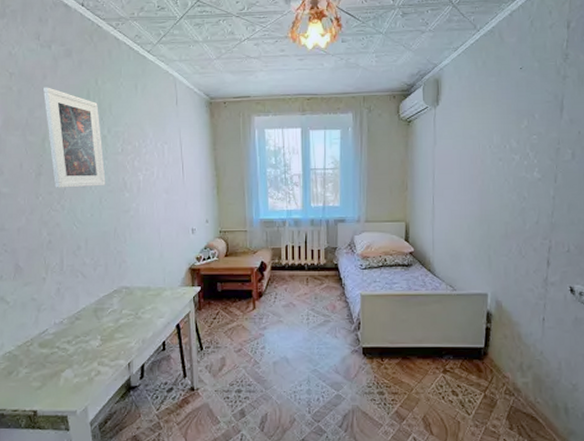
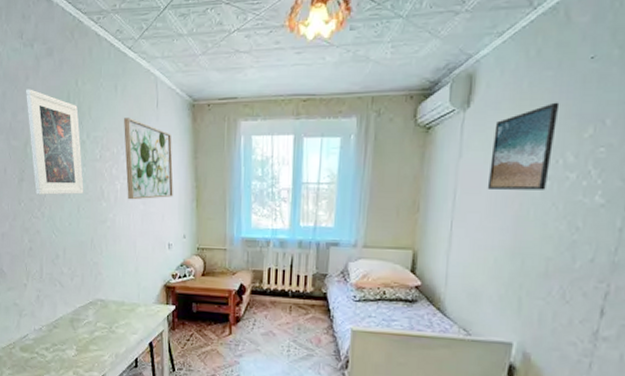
wall art: none [145,114,195,190] -> present [124,118,174,200]
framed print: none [457,101,503,169] -> present [487,102,560,190]

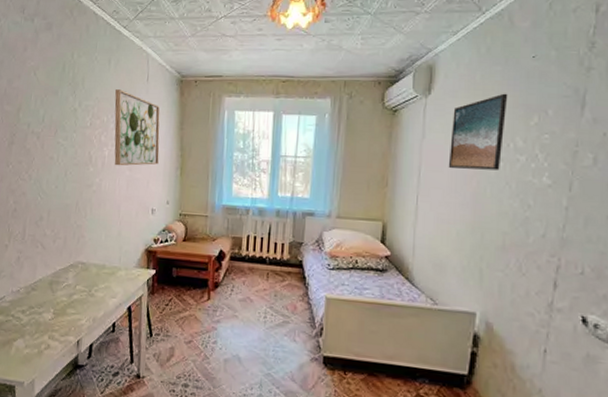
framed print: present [25,89,84,195] -> none [22,59,73,159]

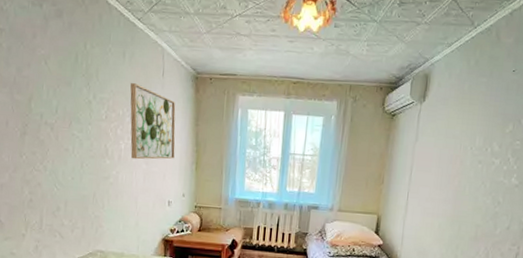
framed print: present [448,93,508,171] -> none [435,103,490,172]

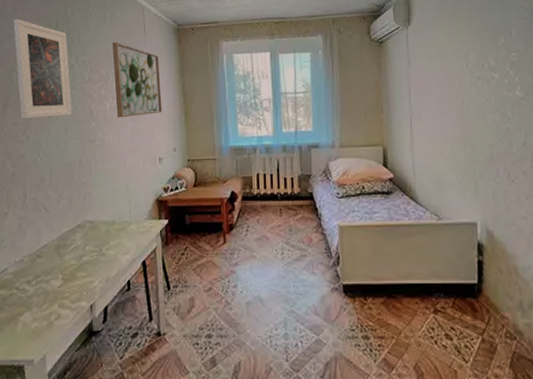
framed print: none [32,46,88,151] -> present [13,19,72,119]

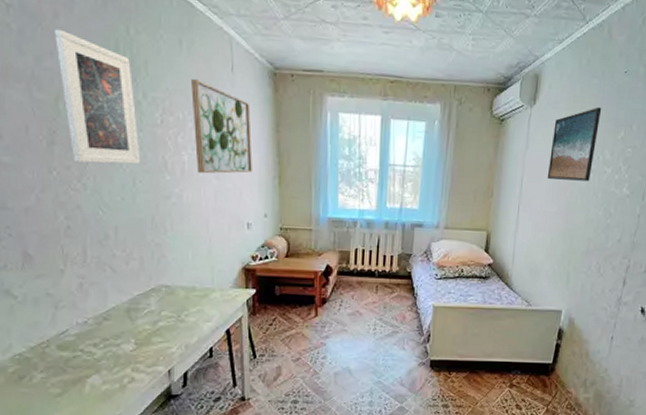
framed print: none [432,19,479,90] -> present [547,106,602,182]

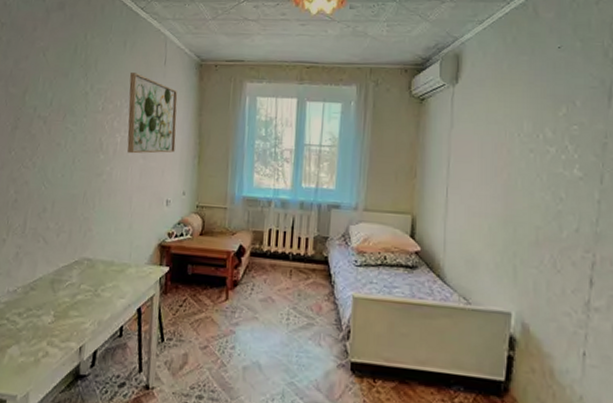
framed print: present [53,29,141,165] -> none [29,39,85,146]
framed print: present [547,106,602,182] -> none [477,83,536,162]

